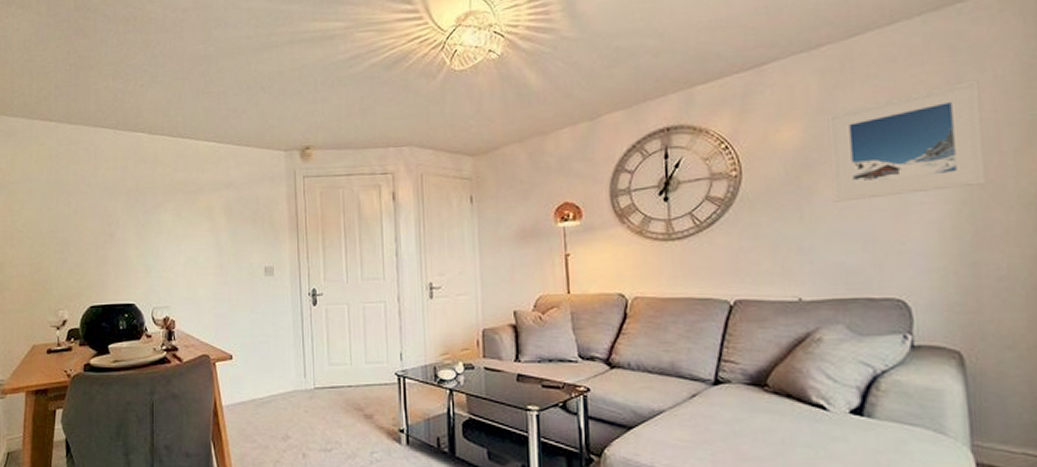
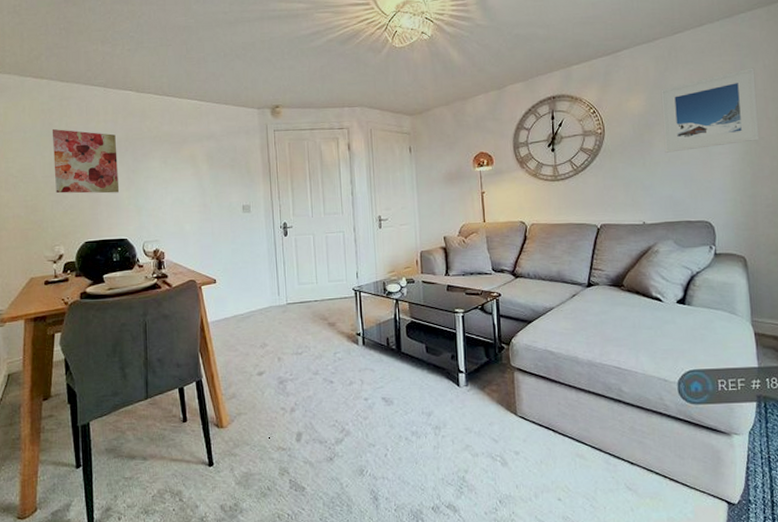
wall art: none [58,177,128,251] -> present [52,128,120,194]

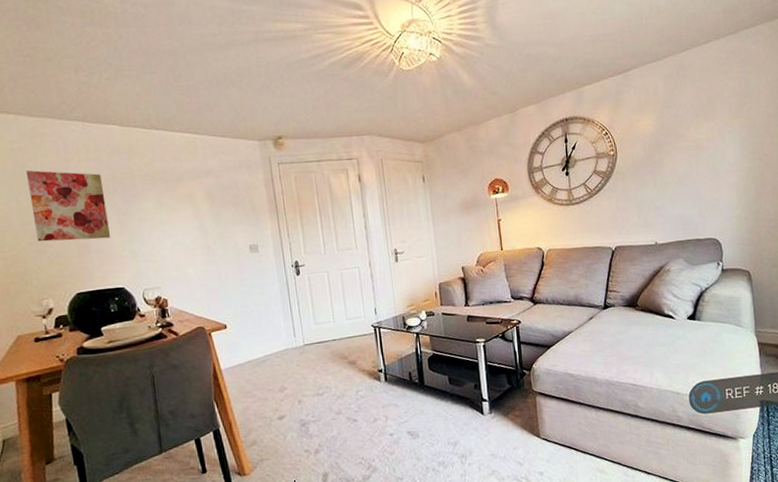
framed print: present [661,68,760,153] -> none [670,84,763,173]

